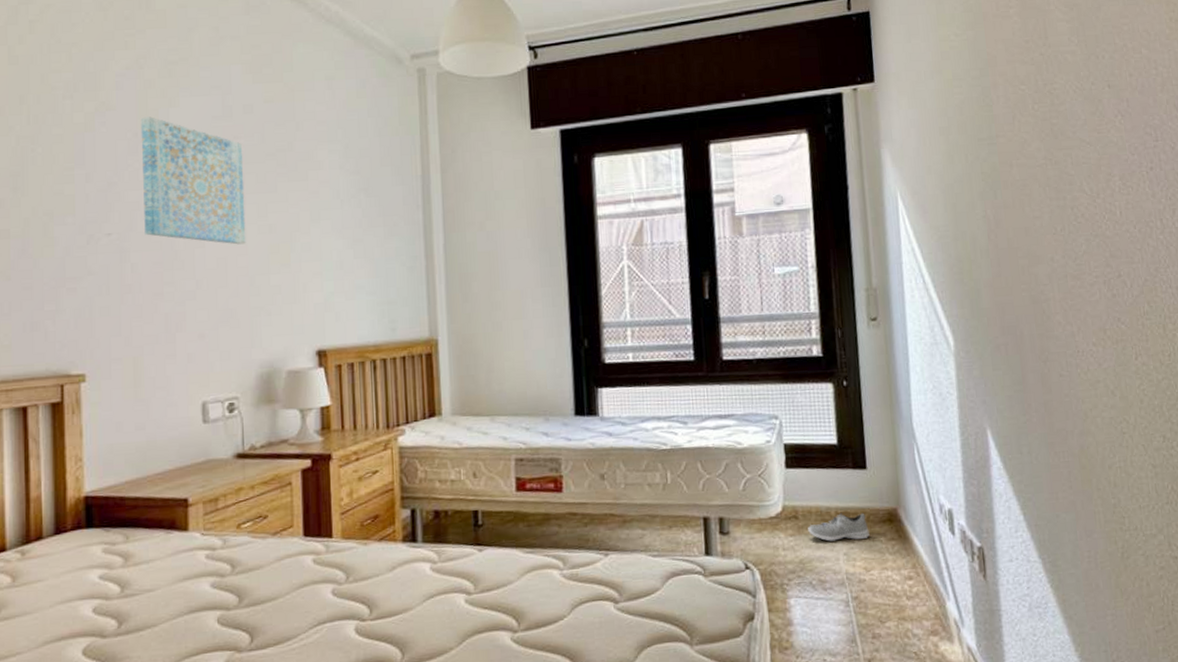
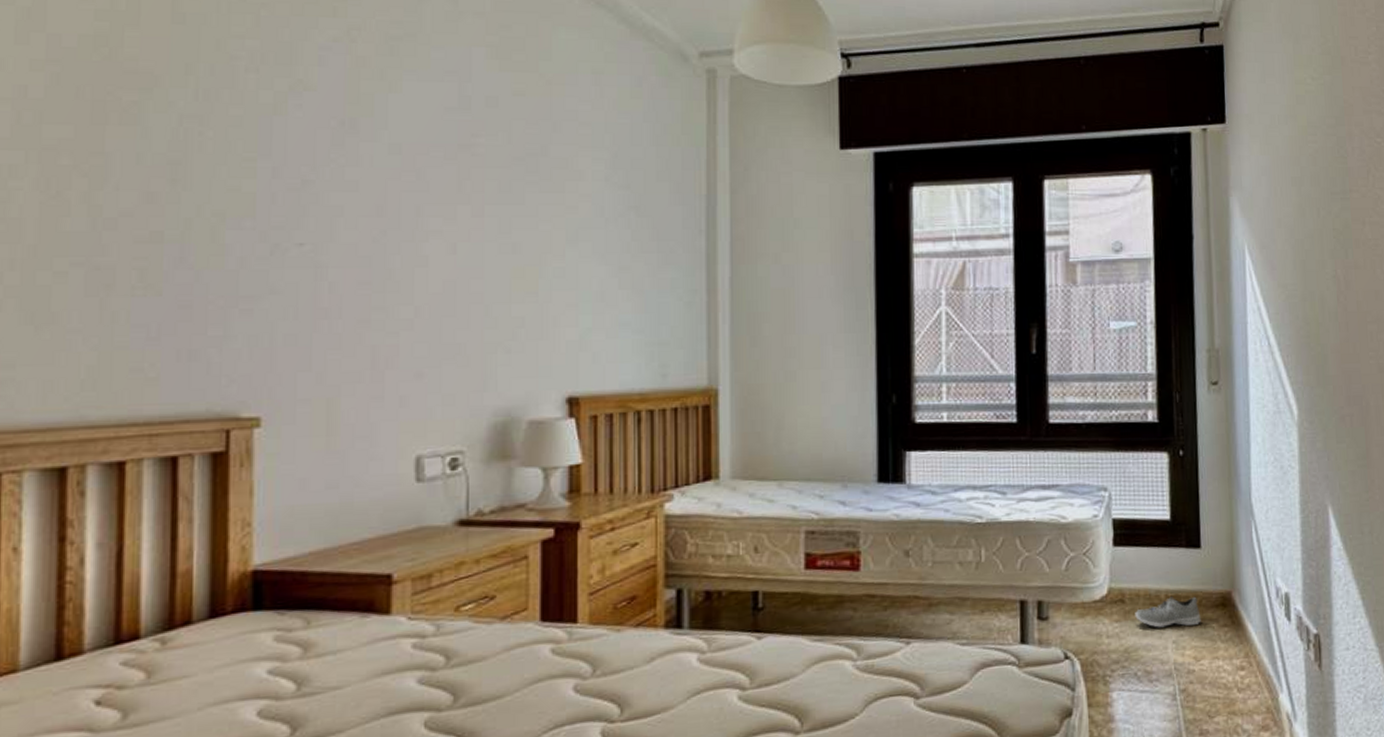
wall art: present [140,116,246,245] -> none [349,102,483,266]

